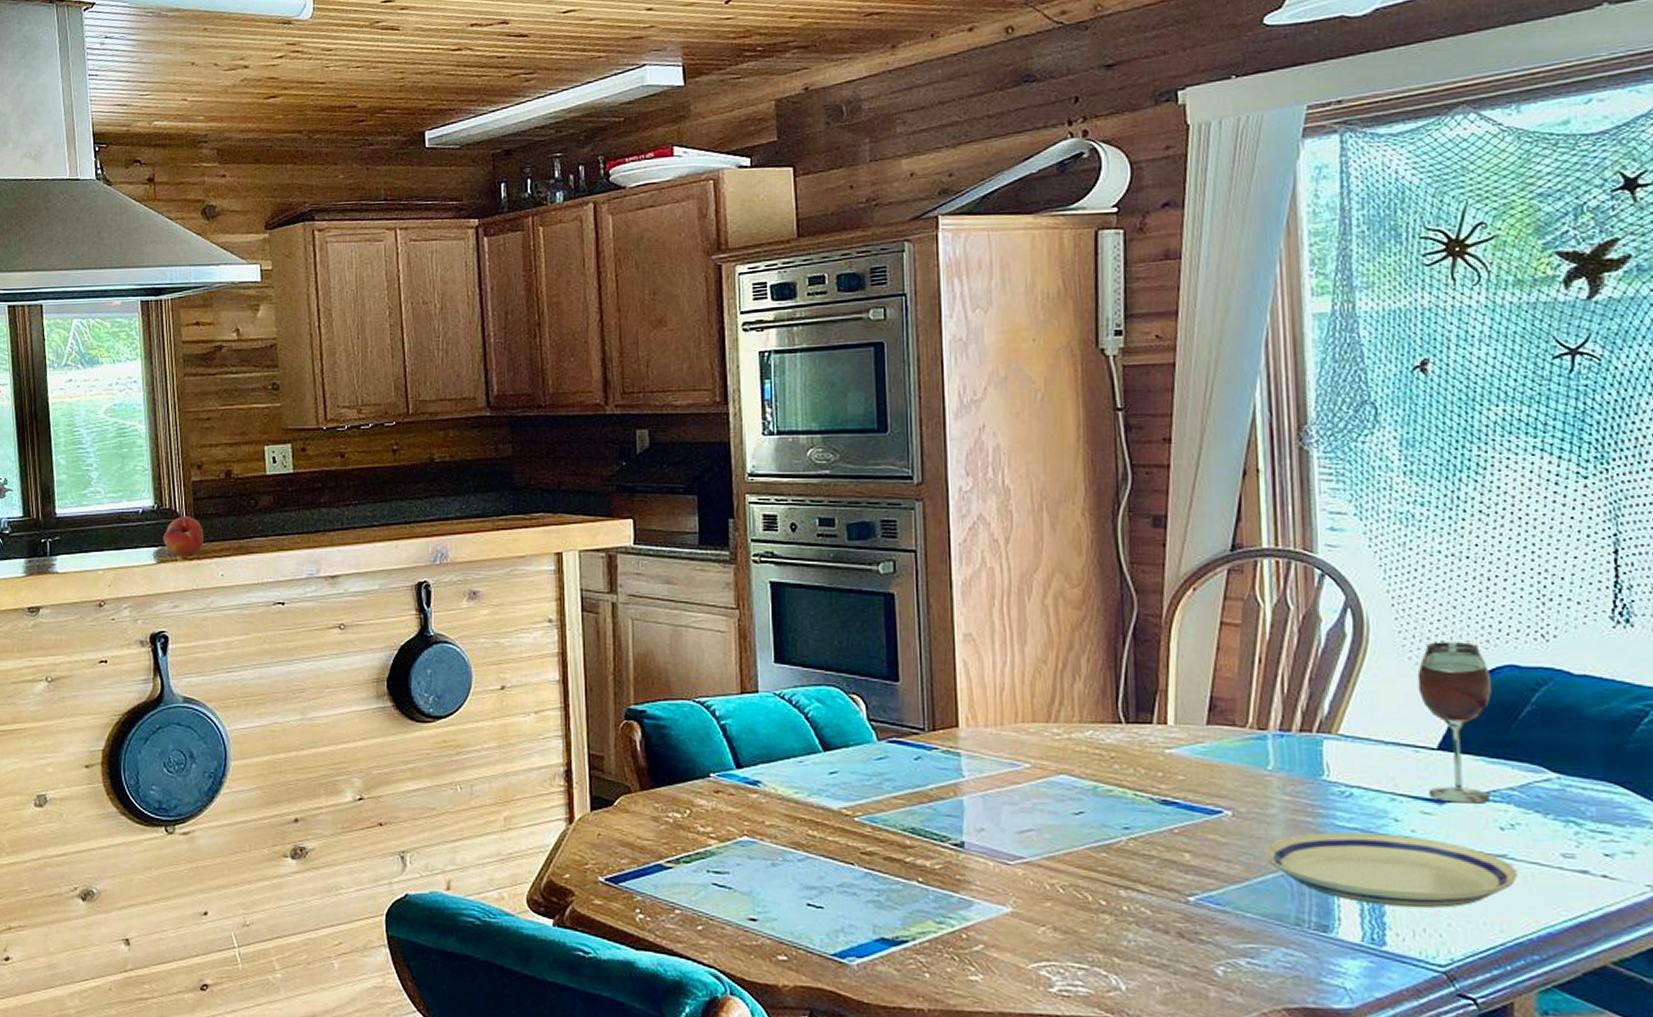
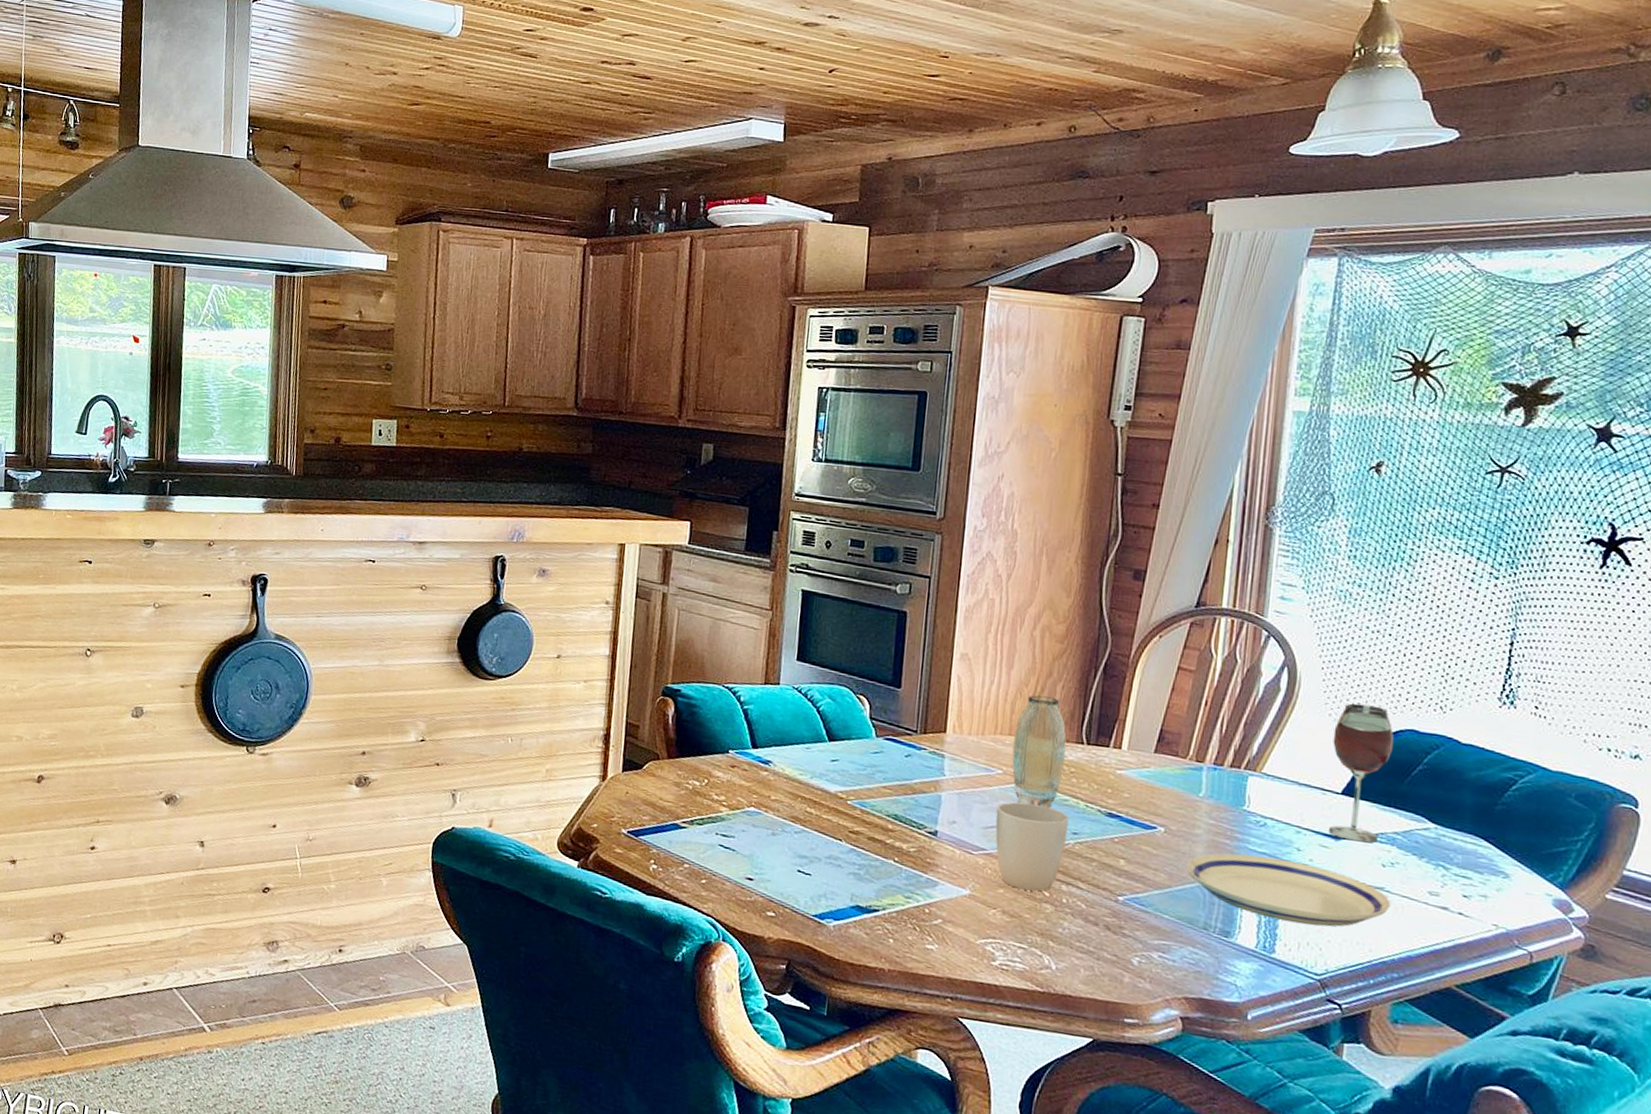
fruit: present [163,515,205,558] -> none [272,473,310,511]
cup: none [1030,798,1118,901] -> present [995,802,1069,892]
vase: none [1039,673,1102,802] -> present [1012,695,1067,809]

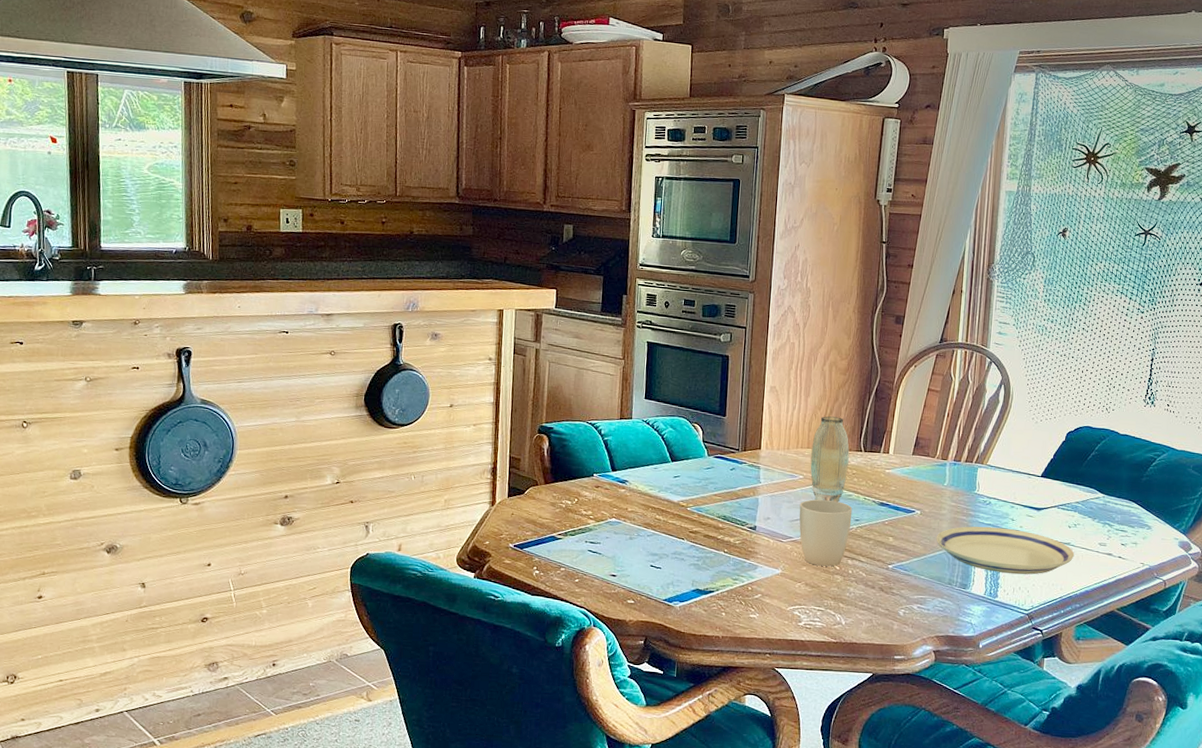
wineglass: present [1328,703,1394,843] -> none [1032,409,1076,511]

